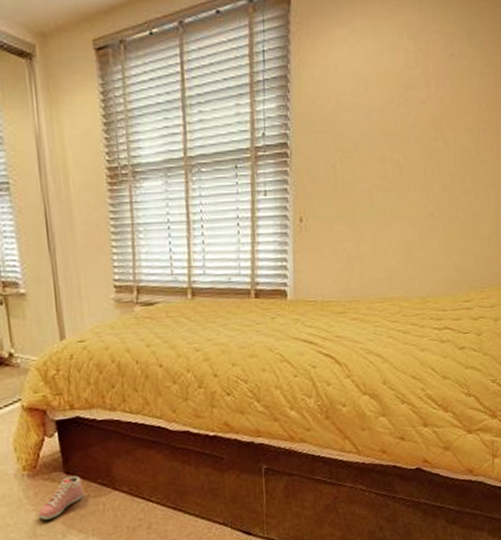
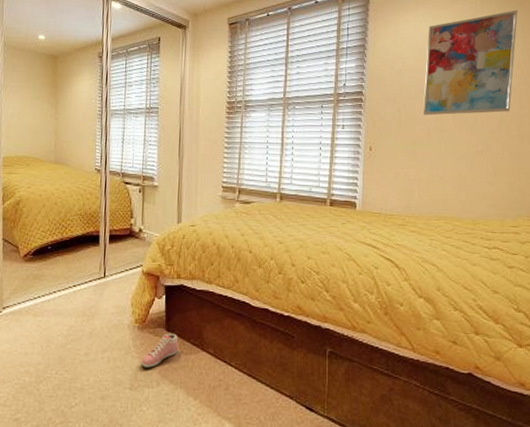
wall art: none [363,19,477,171] -> present [422,10,518,116]

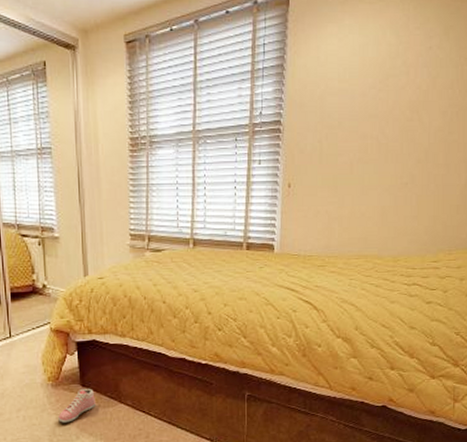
wall art: present [422,10,518,116] -> none [346,17,454,146]

